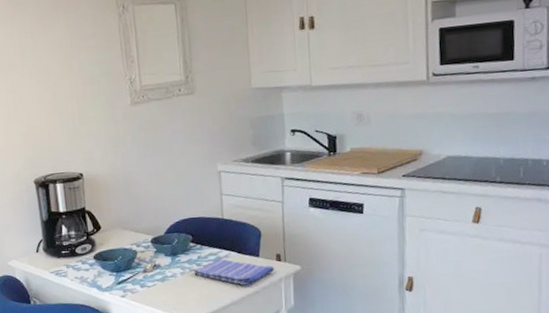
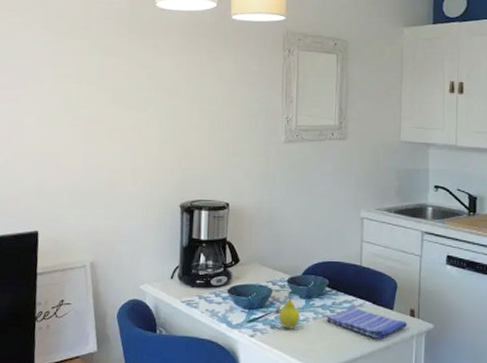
fruit: none [146,252,168,286] -> present [279,292,300,329]

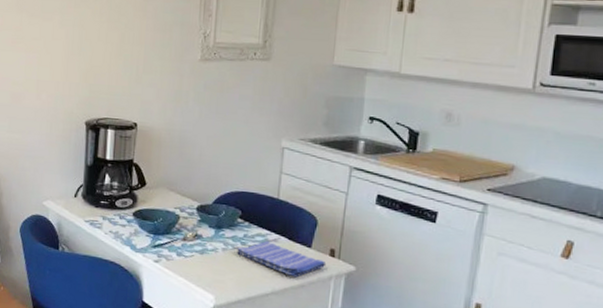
fruit: present [279,292,300,329] -> none [185,221,209,258]

